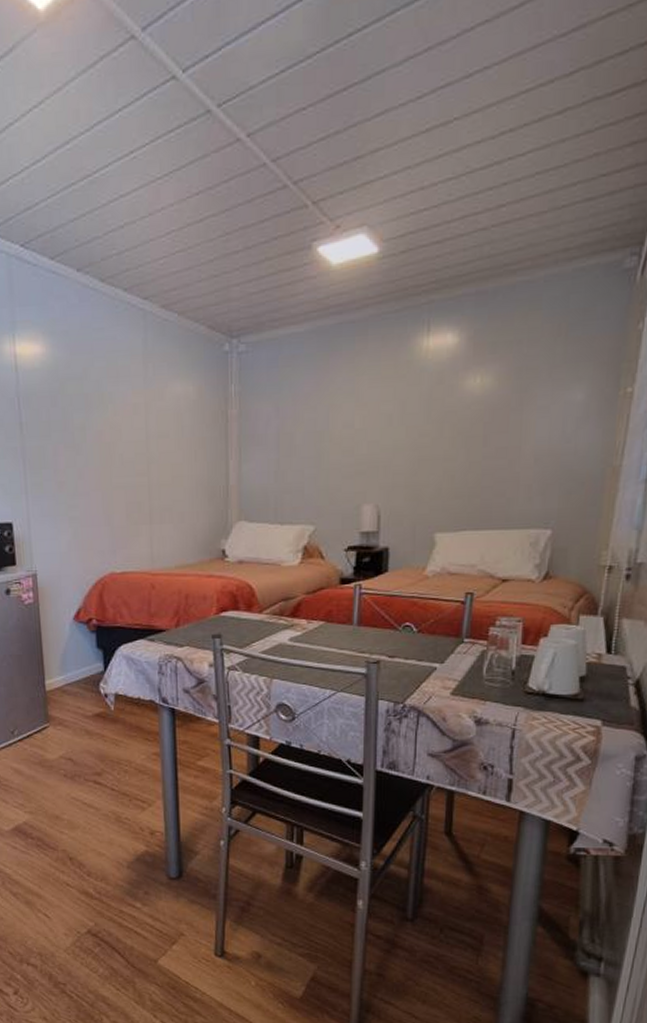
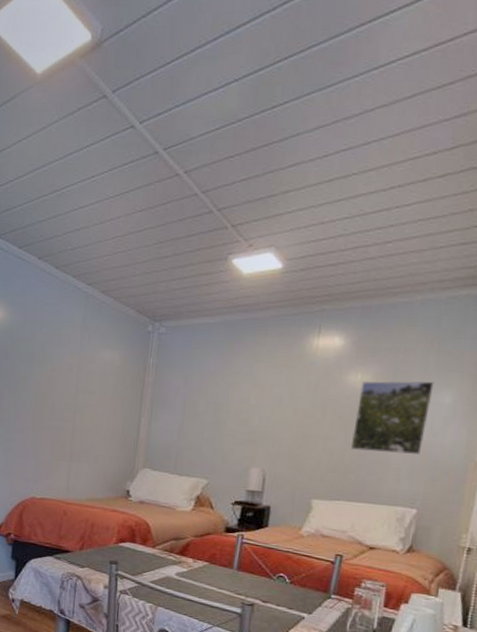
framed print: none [473,376,564,470] -> present [350,380,434,454]

